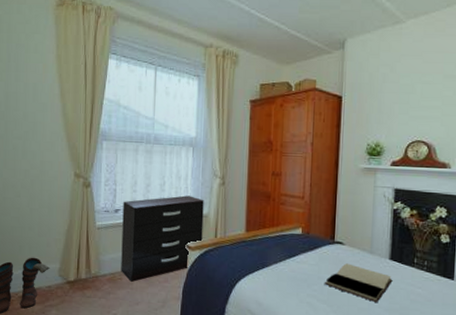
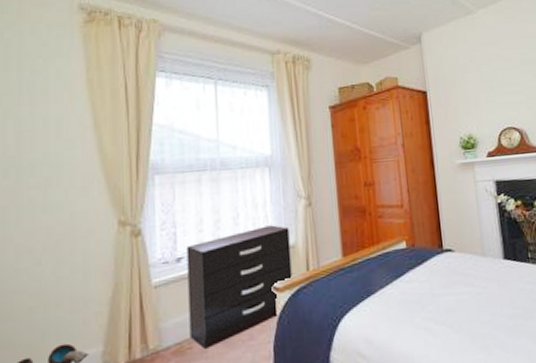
book: present [324,263,393,303] -> none [439,272,511,312]

